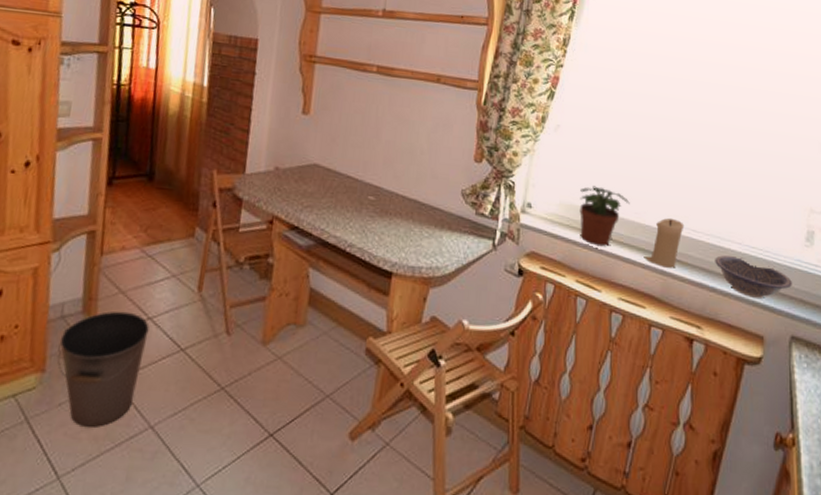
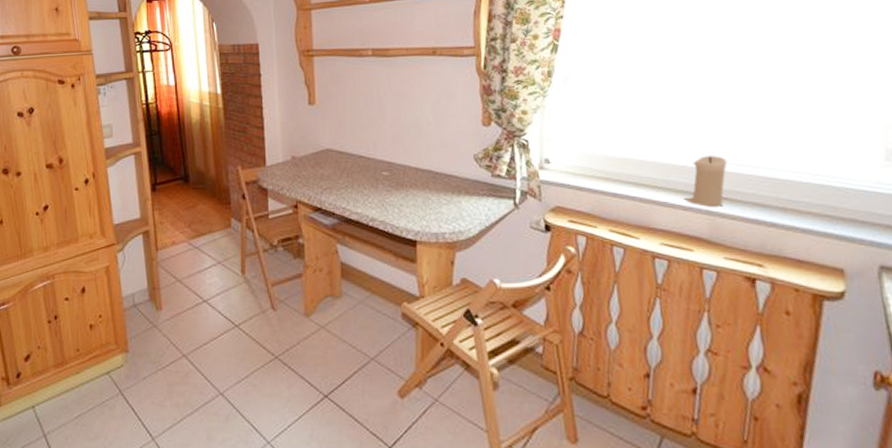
bucket: present [57,311,150,427] -> none [135,297,206,396]
potted plant: present [579,185,630,247] -> none [601,132,660,194]
decorative bowl: present [715,255,792,300] -> none [770,187,873,230]

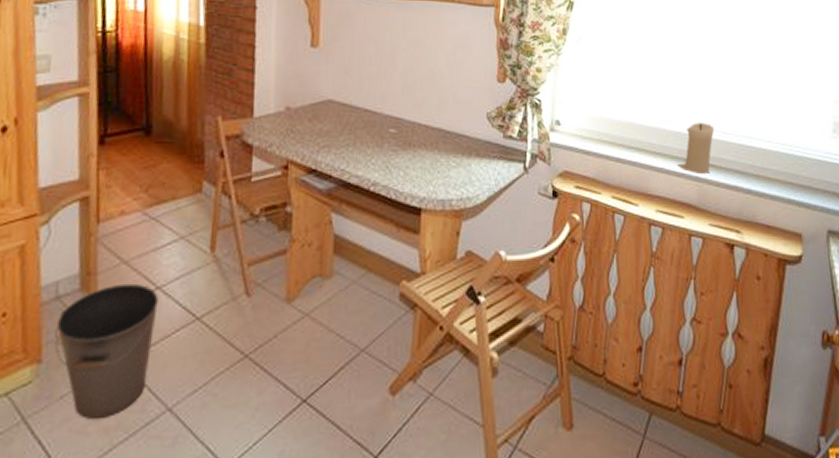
bucket: none [135,297,206,396] -> present [54,283,159,419]

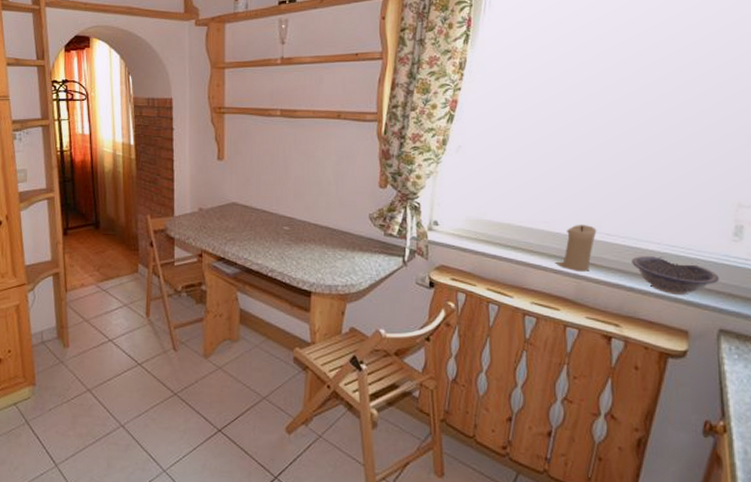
bucket: present [54,283,159,419] -> none [43,335,111,427]
decorative bowl: none [747,155,824,197] -> present [632,256,719,296]

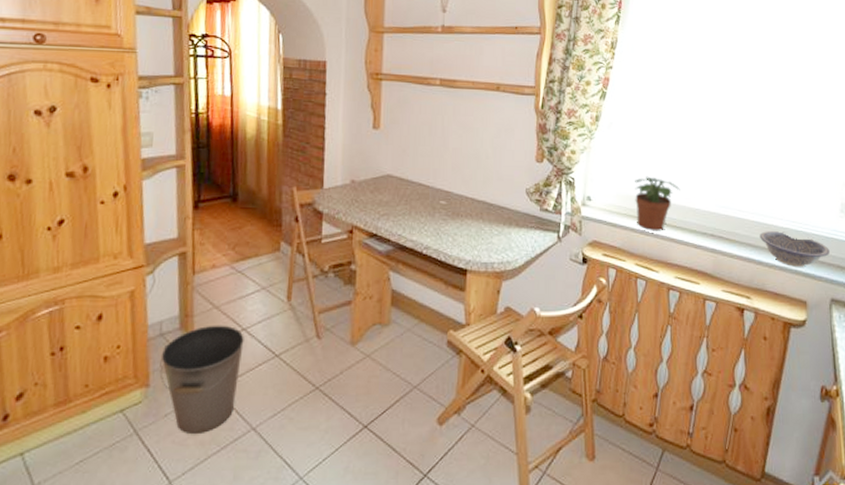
bucket: none [43,335,111,427] -> present [159,325,244,433]
potted plant: none [486,200,538,256] -> present [635,176,681,232]
candle: present [556,225,597,273] -> none [697,201,731,247]

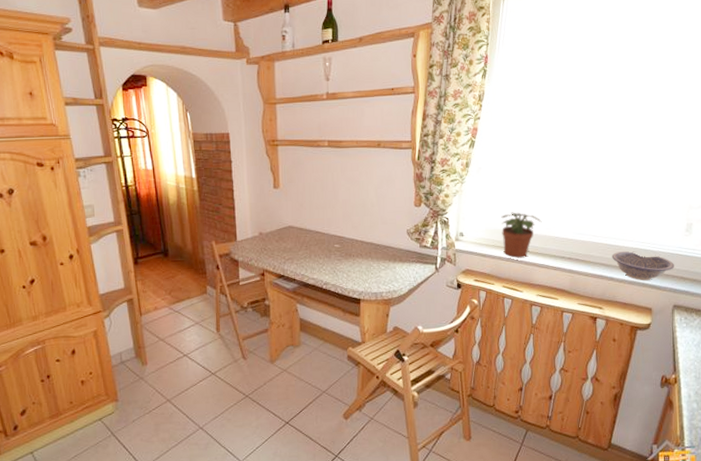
bucket: present [159,325,244,433] -> none [124,353,186,433]

